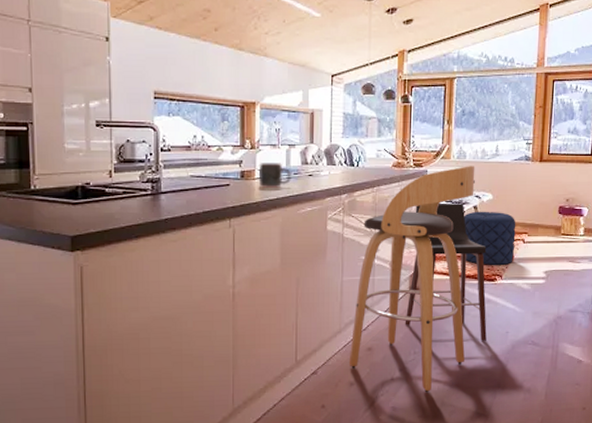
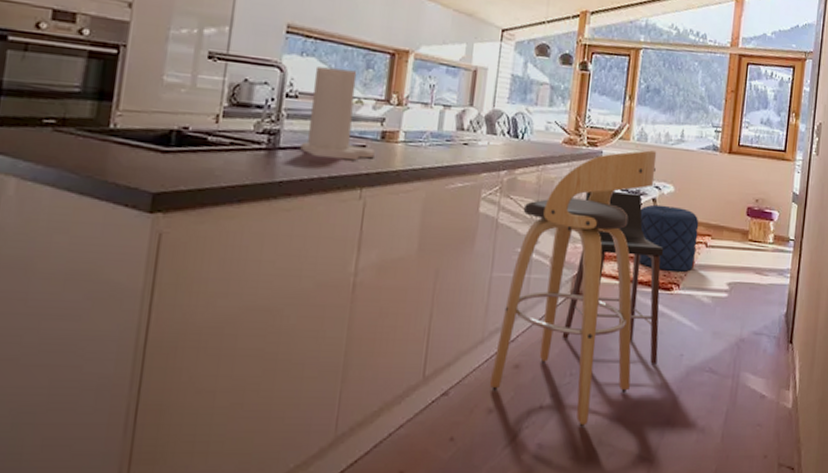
paper towel: none [178,124,237,197] -> present [300,66,375,161]
mug: present [258,163,291,188] -> none [403,123,443,156]

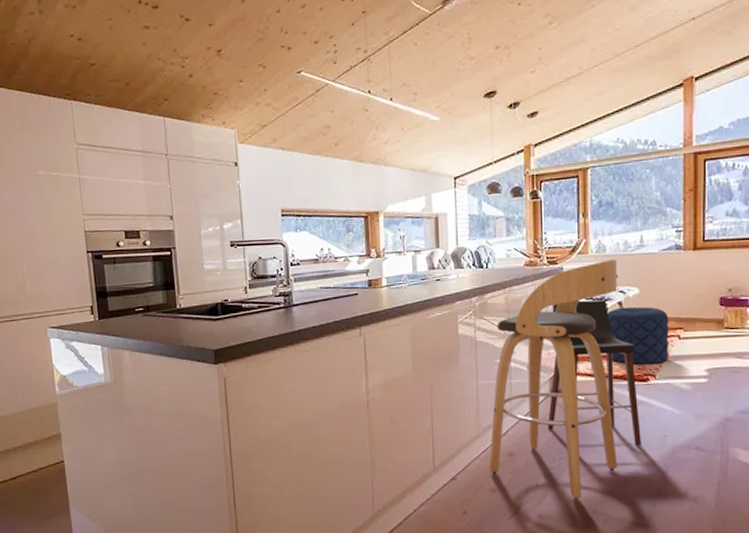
paper towel: present [300,66,375,161] -> none [308,236,365,308]

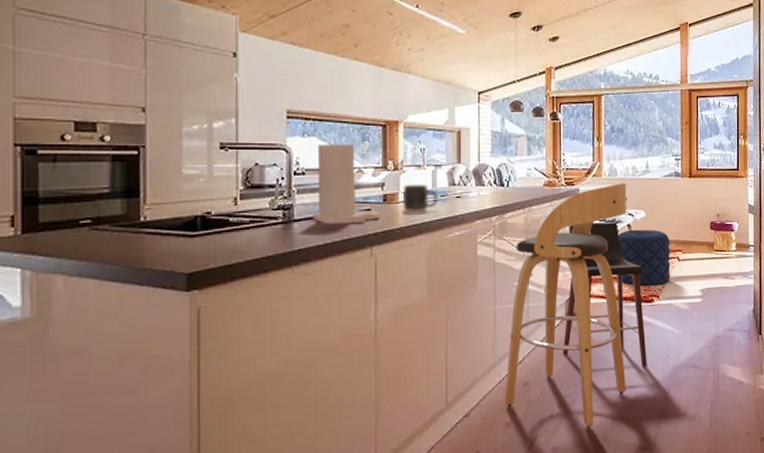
paper towel: none [308,236,365,308] -> present [313,144,379,225]
mug: none [385,269,419,295] -> present [402,185,438,212]

